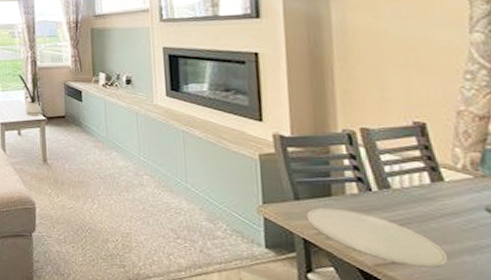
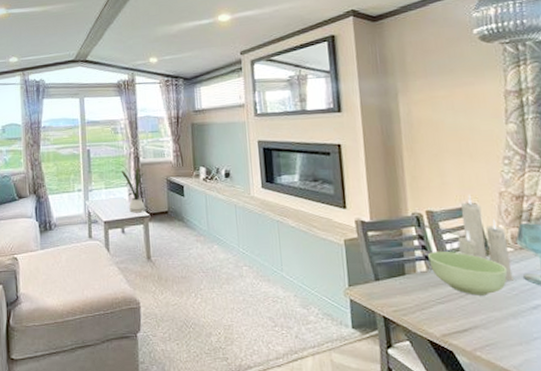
plate: present [306,207,449,268] -> none [385,285,498,334]
bowl: none [359,172,464,226] -> present [427,250,508,296]
candle: none [399,113,474,212] -> present [457,195,515,281]

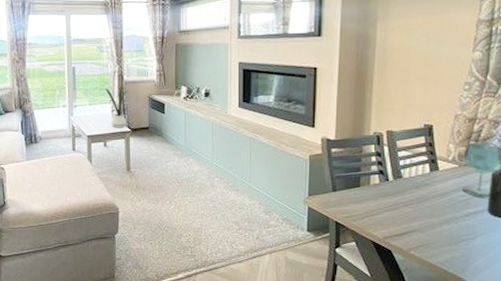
bowl: present [427,250,508,296] -> none [381,166,450,205]
candle: present [457,195,515,281] -> none [410,117,455,193]

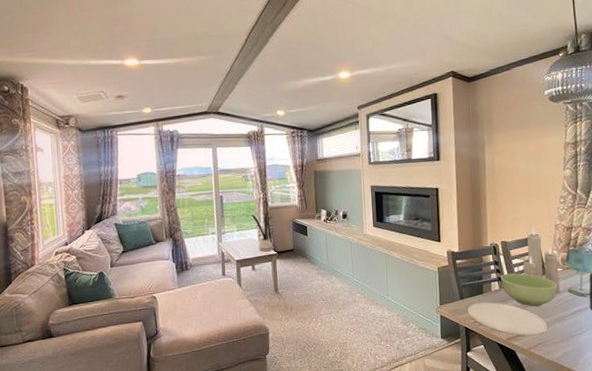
plate: none [340,196,434,236] -> present [467,302,548,336]
bowl: none [381,166,450,205] -> present [500,273,557,307]
candle: none [410,117,455,193] -> present [523,228,562,294]

